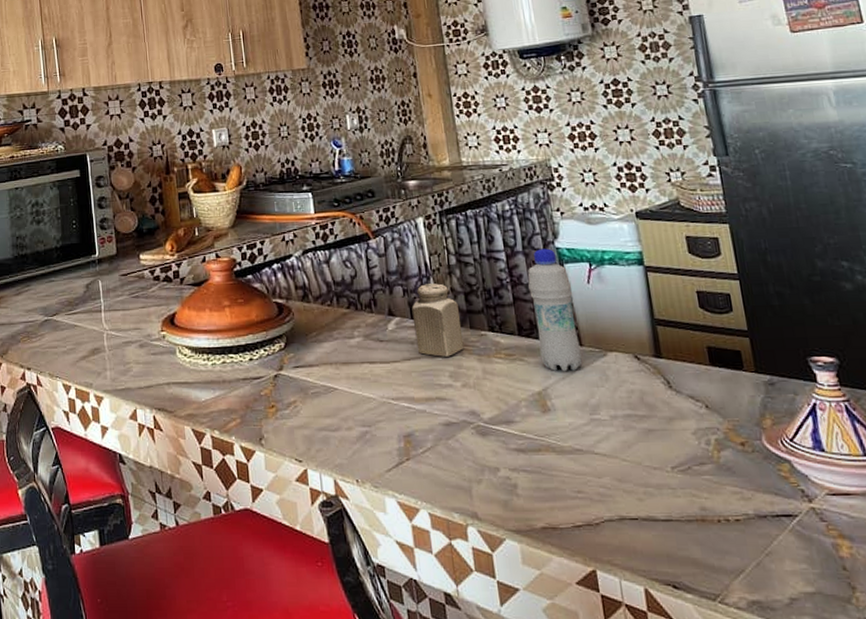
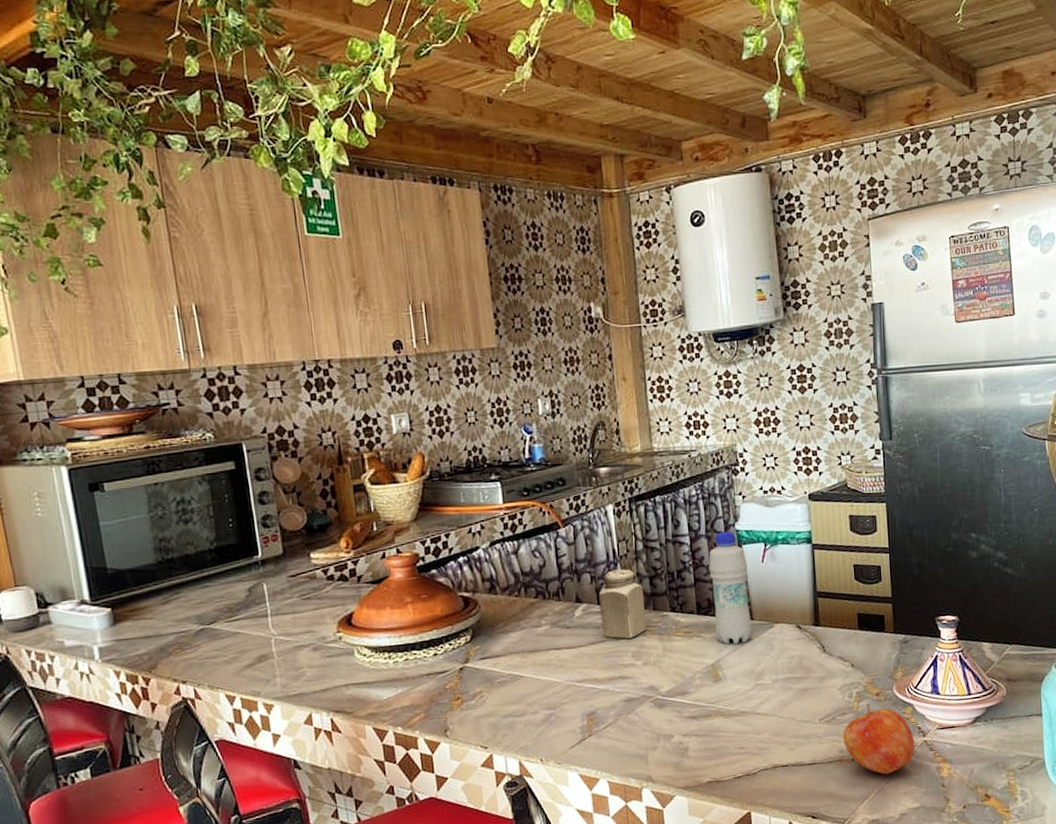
apple: none [703,454,801,545] -> present [843,703,915,775]

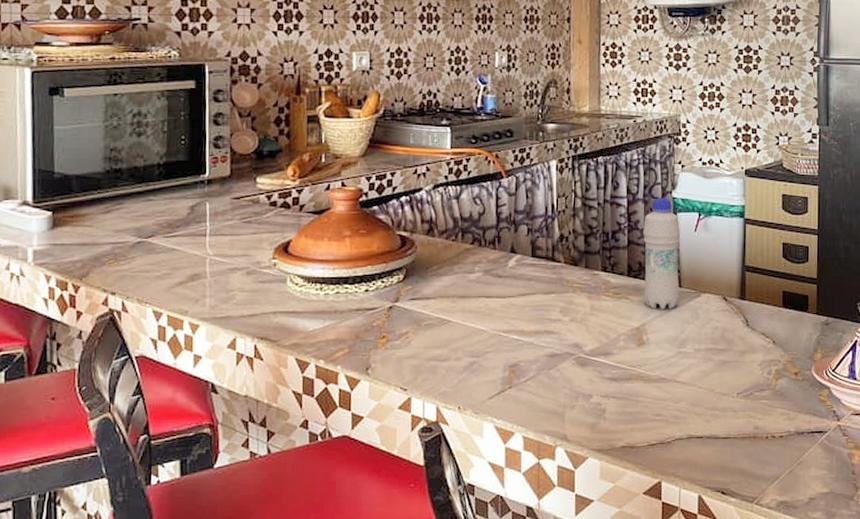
salt shaker: present [598,569,647,639] -> none [533,224,578,293]
apple: present [843,703,915,775] -> none [759,382,829,456]

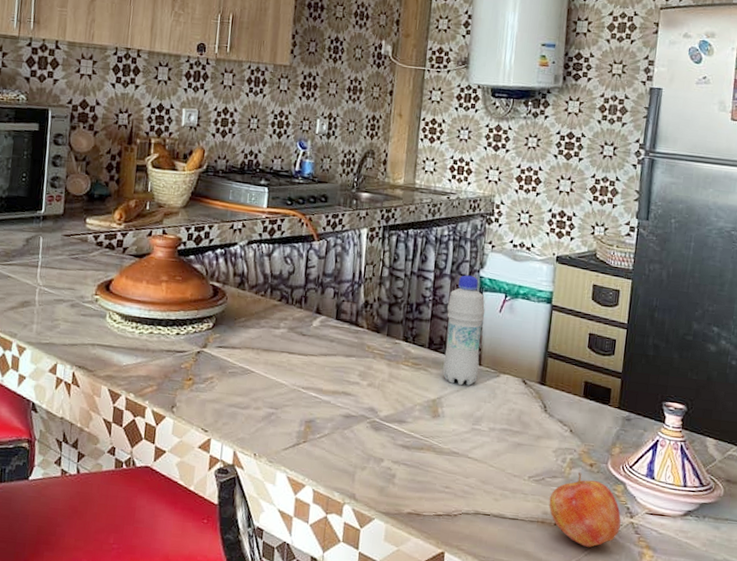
apple: none [759,382,829,456] -> present [549,472,621,548]

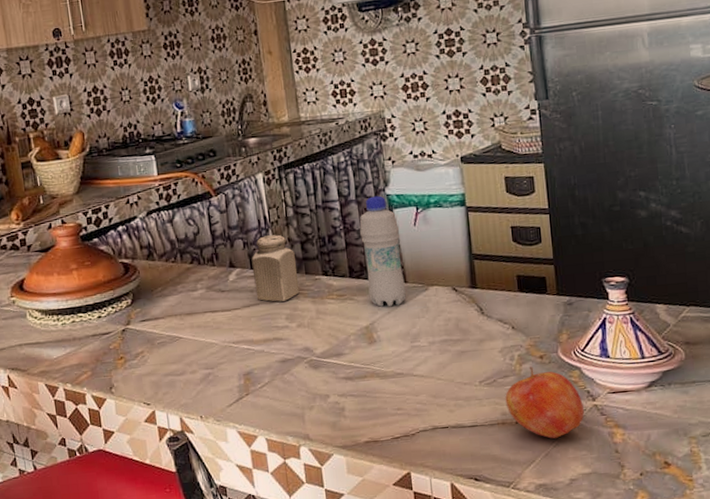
salt shaker: none [335,290,381,358] -> present [251,234,300,302]

